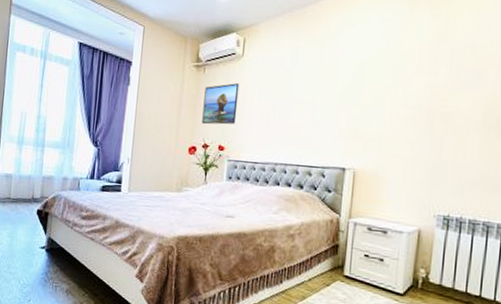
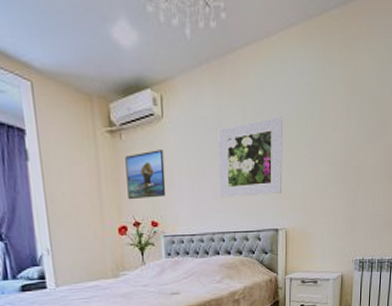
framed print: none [286,59,360,133] -> present [218,116,283,197]

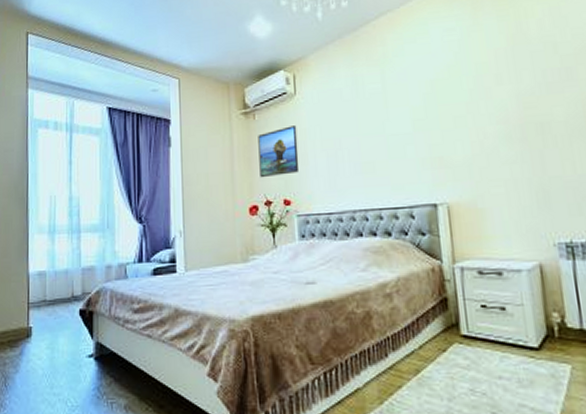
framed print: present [218,116,283,197] -> none [355,78,437,170]

